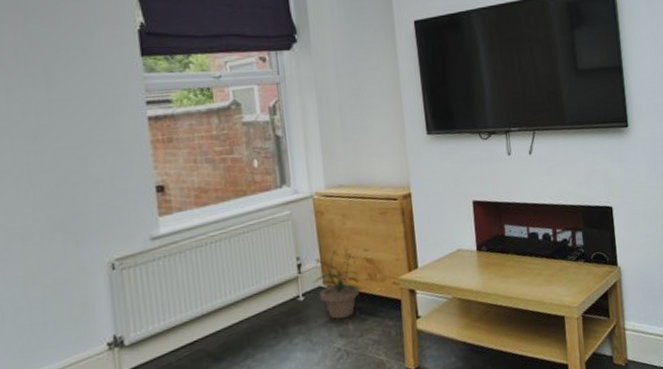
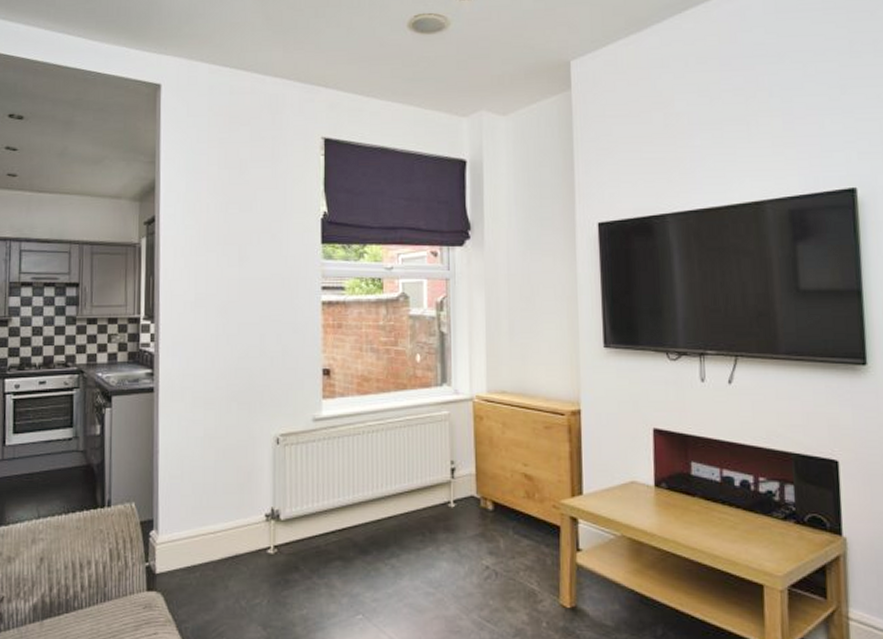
potted plant: present [313,247,362,319] -> none [466,459,518,534]

